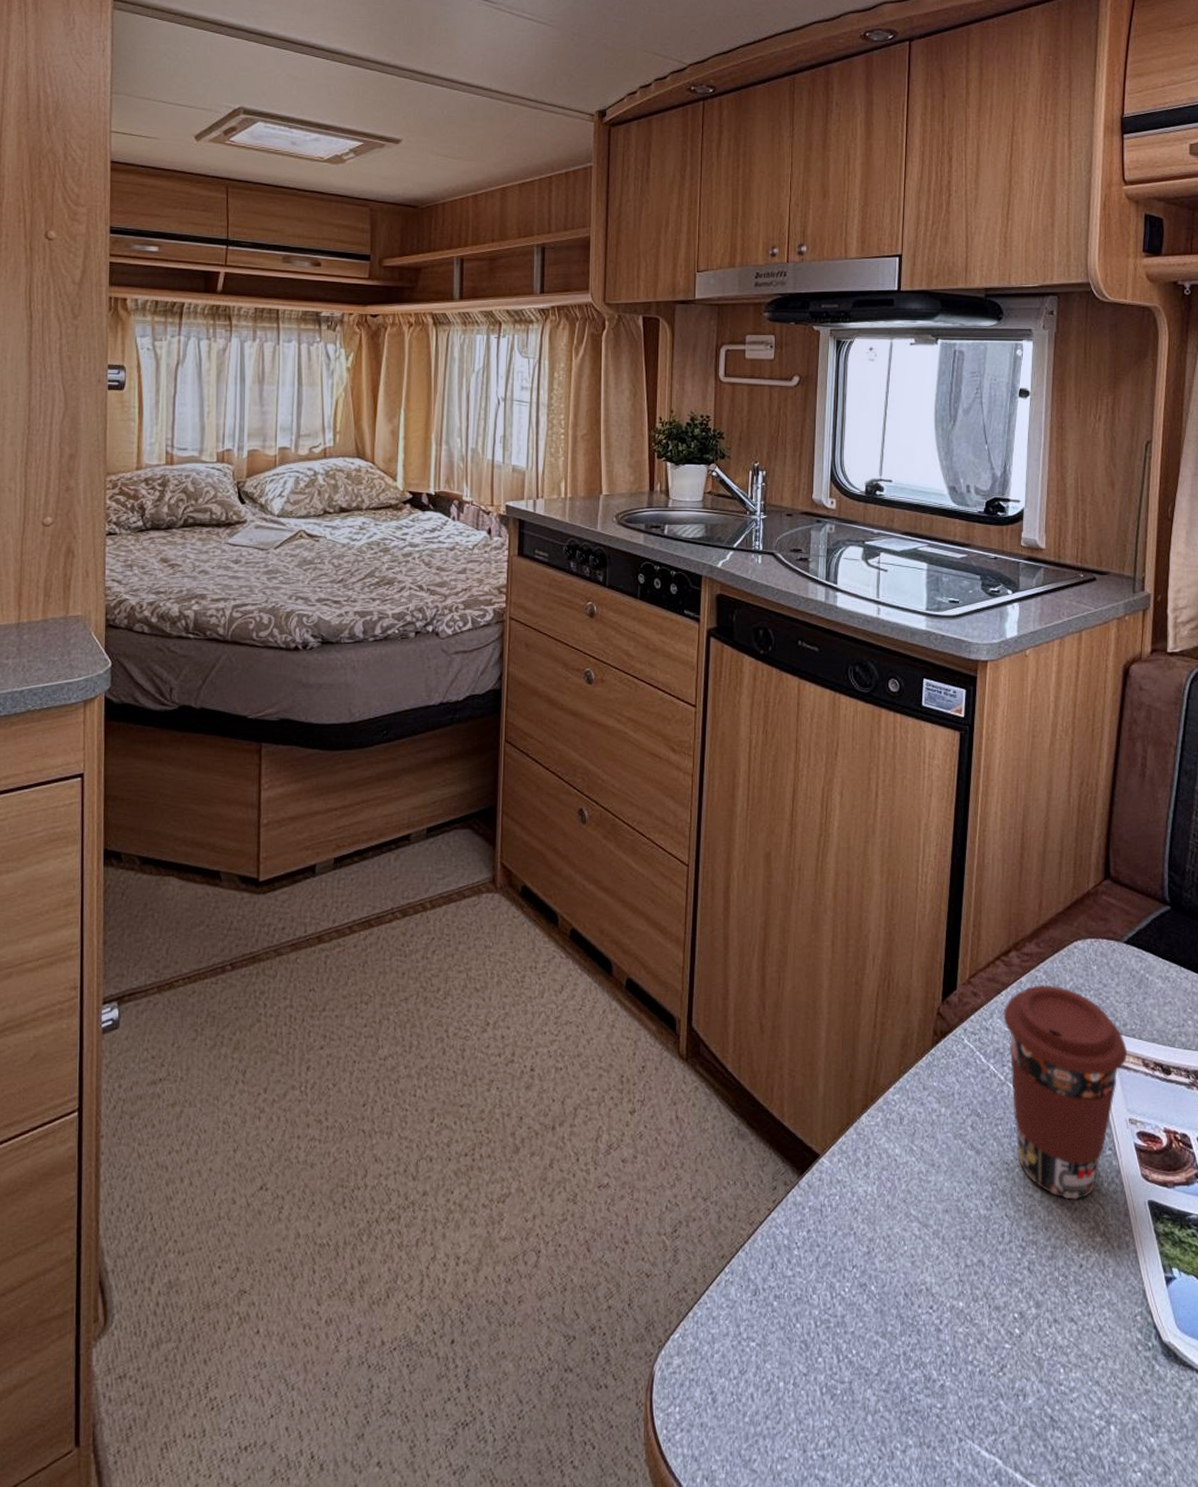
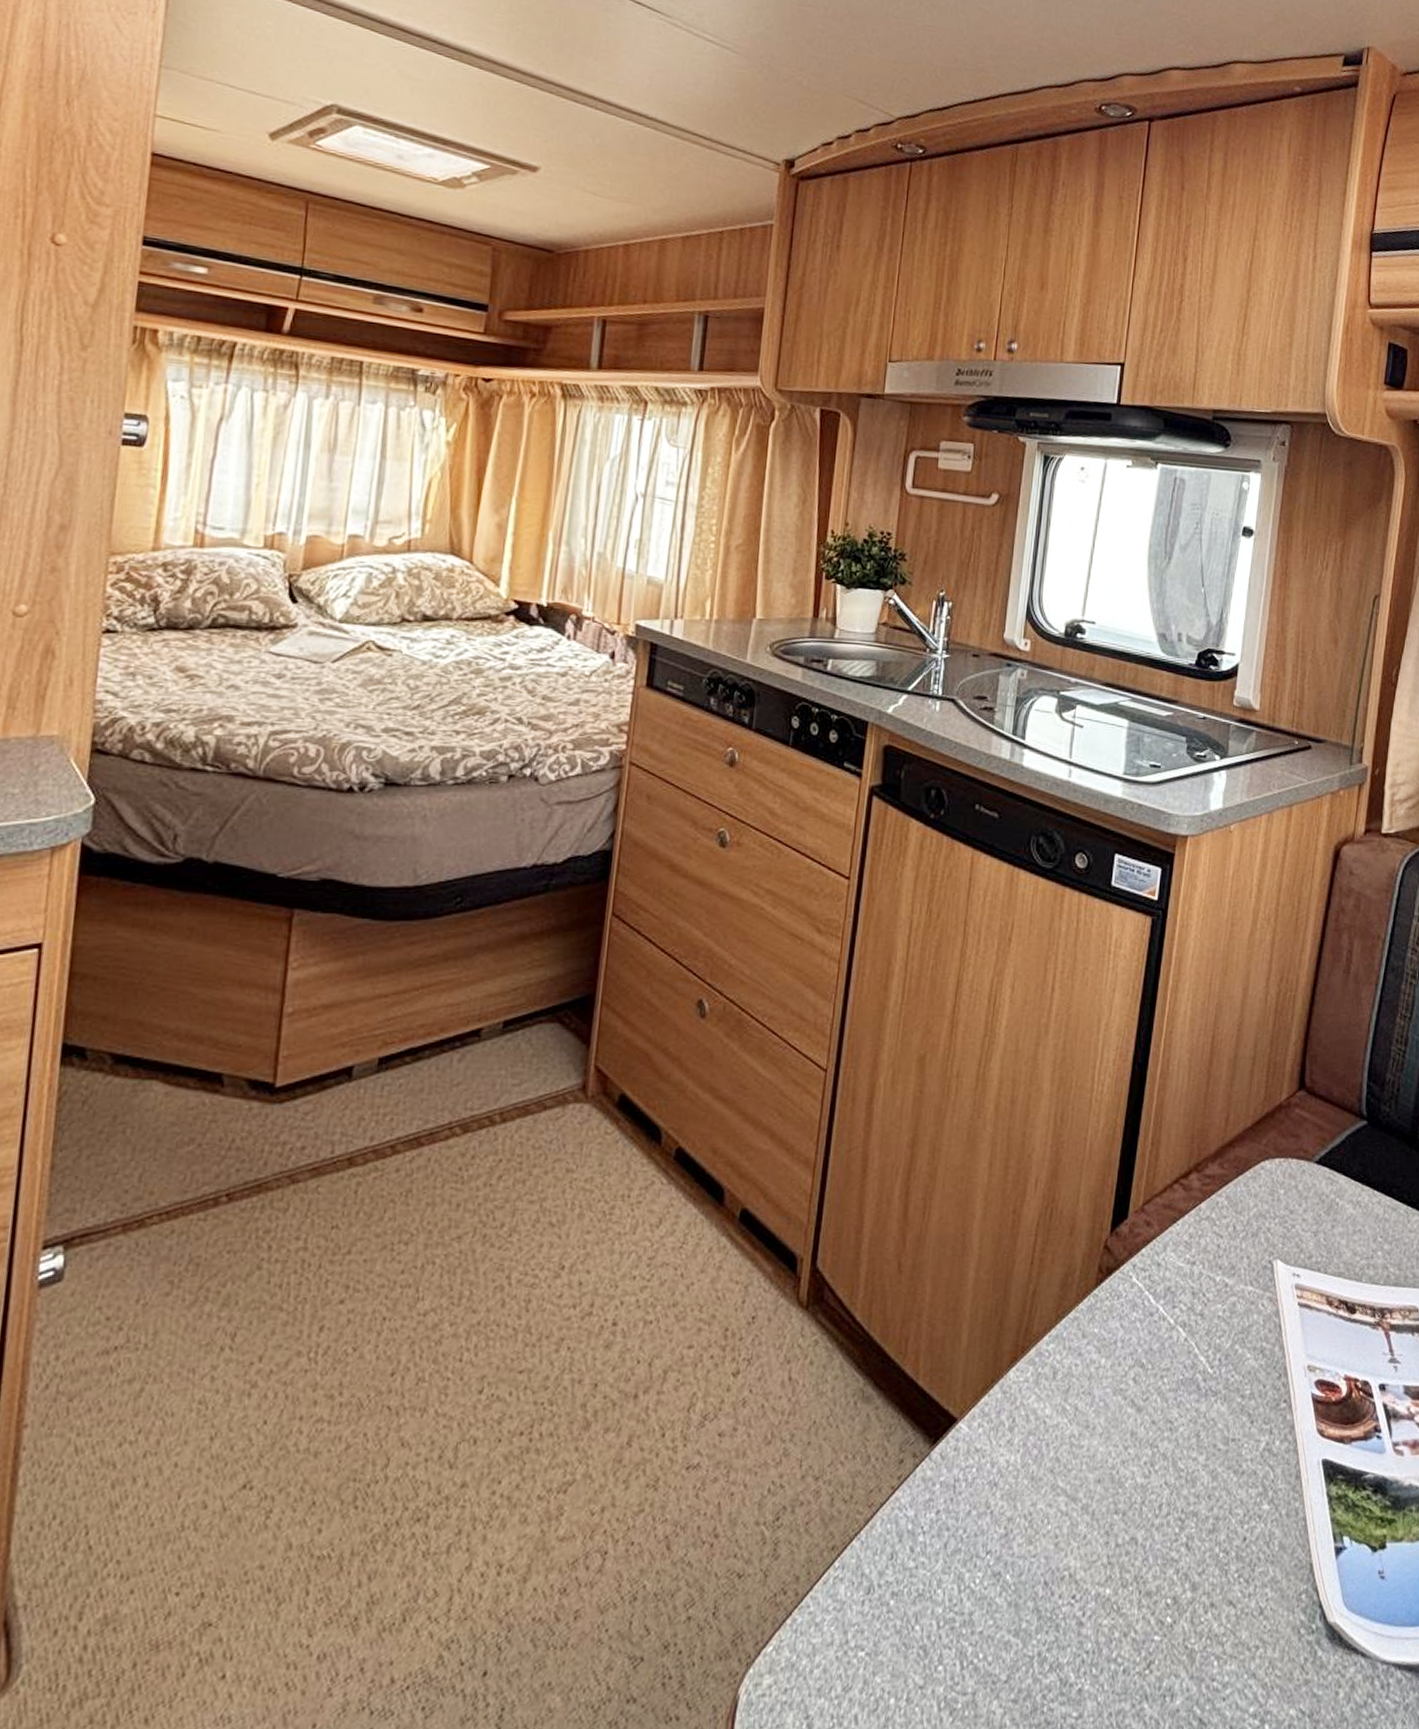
coffee cup: present [1003,985,1128,1200] -> none [1177,1212,1311,1462]

